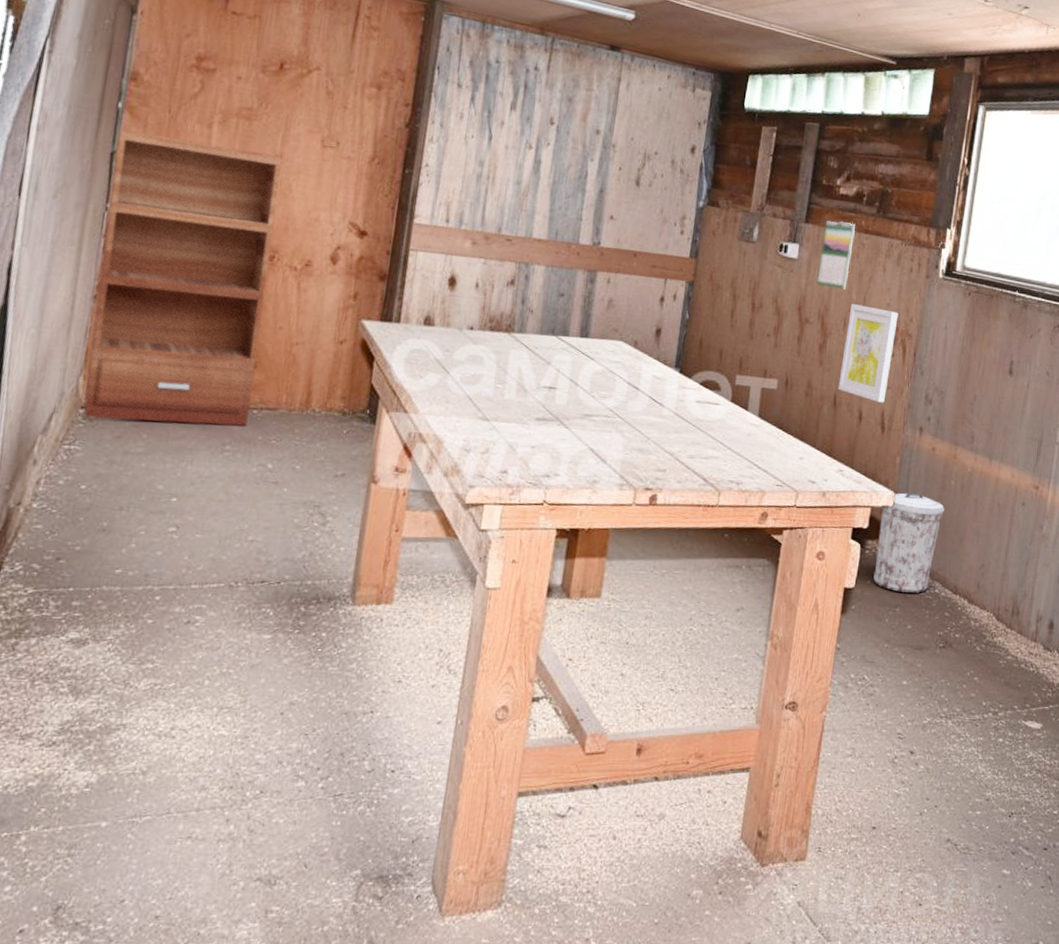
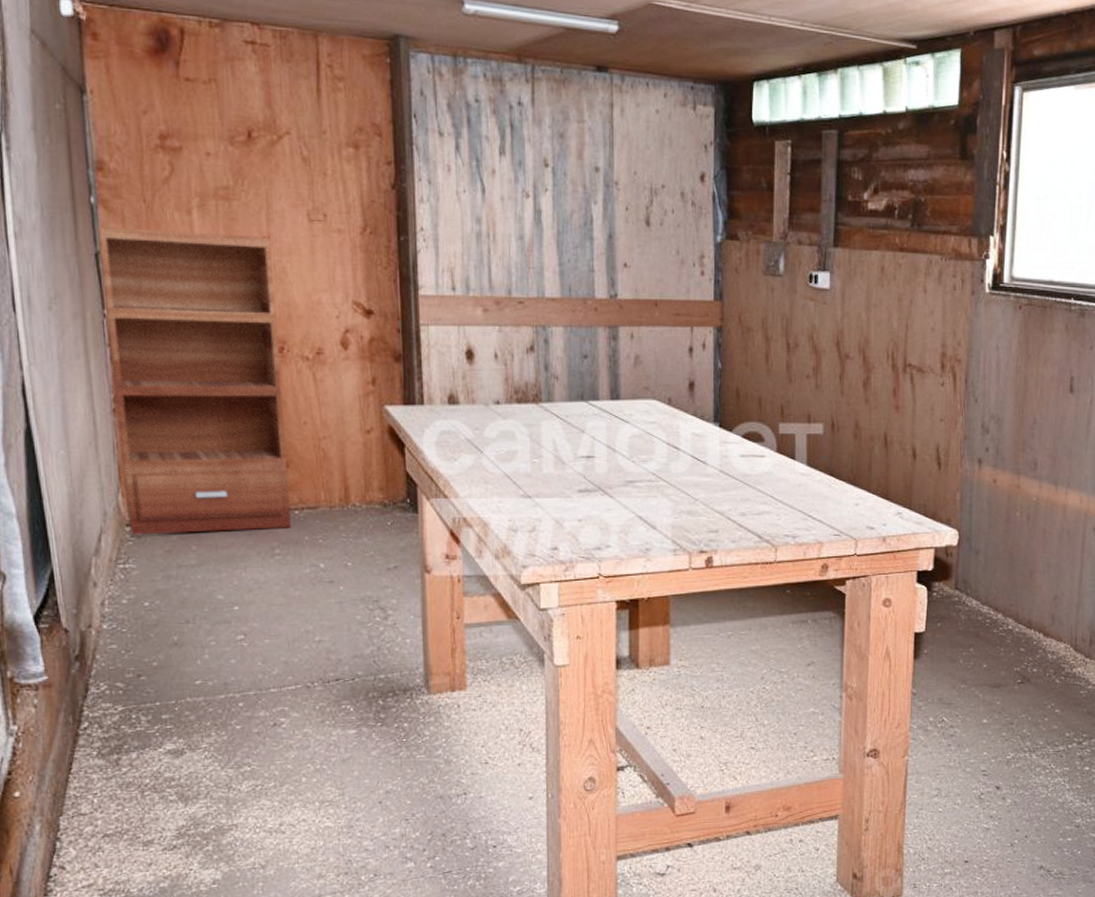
calendar: present [816,221,856,290] -> none [852,241,889,318]
wall art: present [838,304,899,403] -> none [888,332,945,437]
trash can: present [873,492,944,593] -> none [944,530,1011,632]

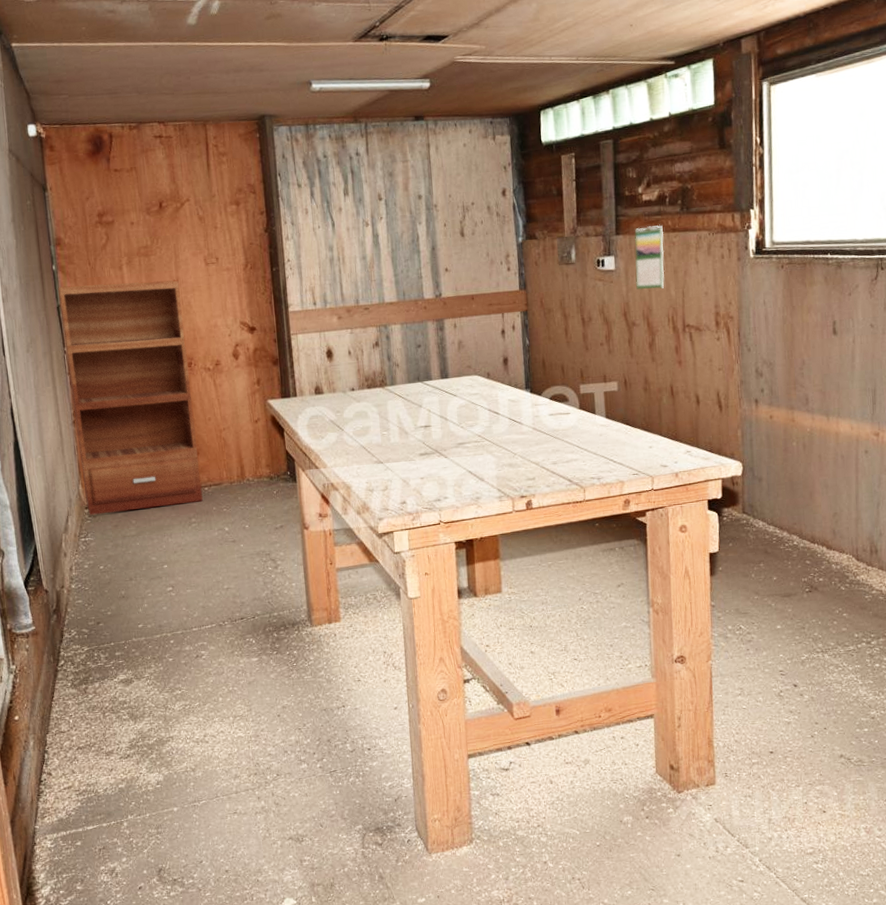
calendar: none [852,241,889,318] -> present [634,225,665,290]

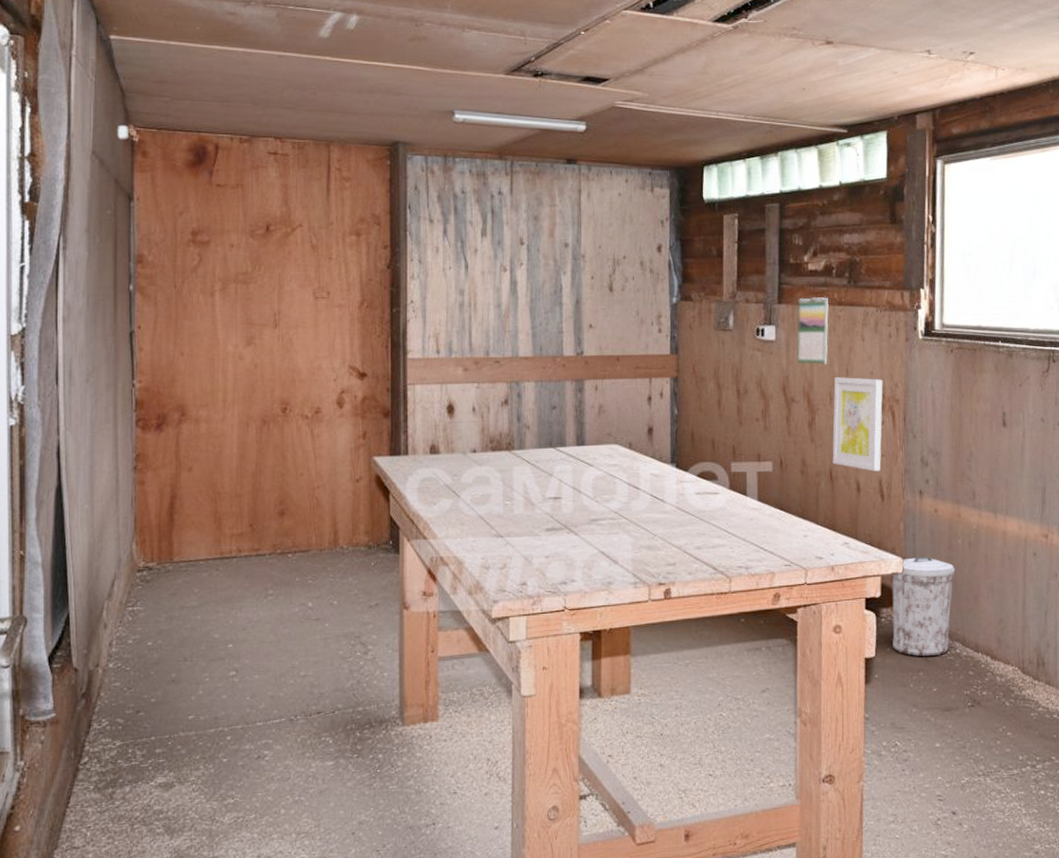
bookshelf: present [58,280,203,515] -> none [133,310,284,580]
wall art: none [671,298,718,385] -> present [832,377,883,471]
trash can: none [731,460,791,549] -> present [891,557,955,656]

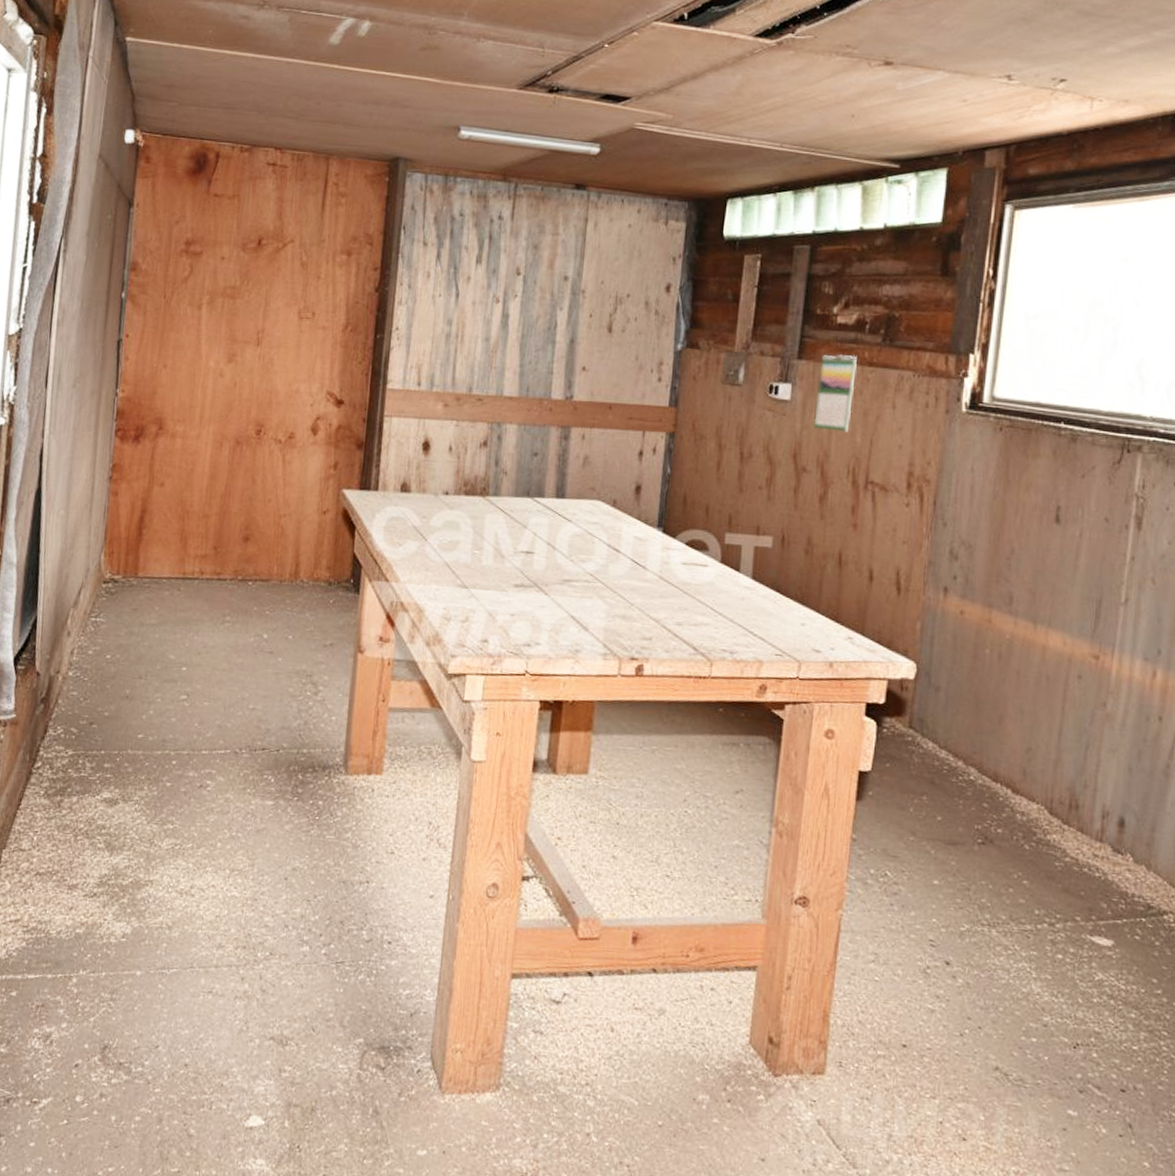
wall art: present [832,377,883,471] -> none [843,448,913,560]
trash can: present [891,557,955,656] -> none [893,663,978,780]

